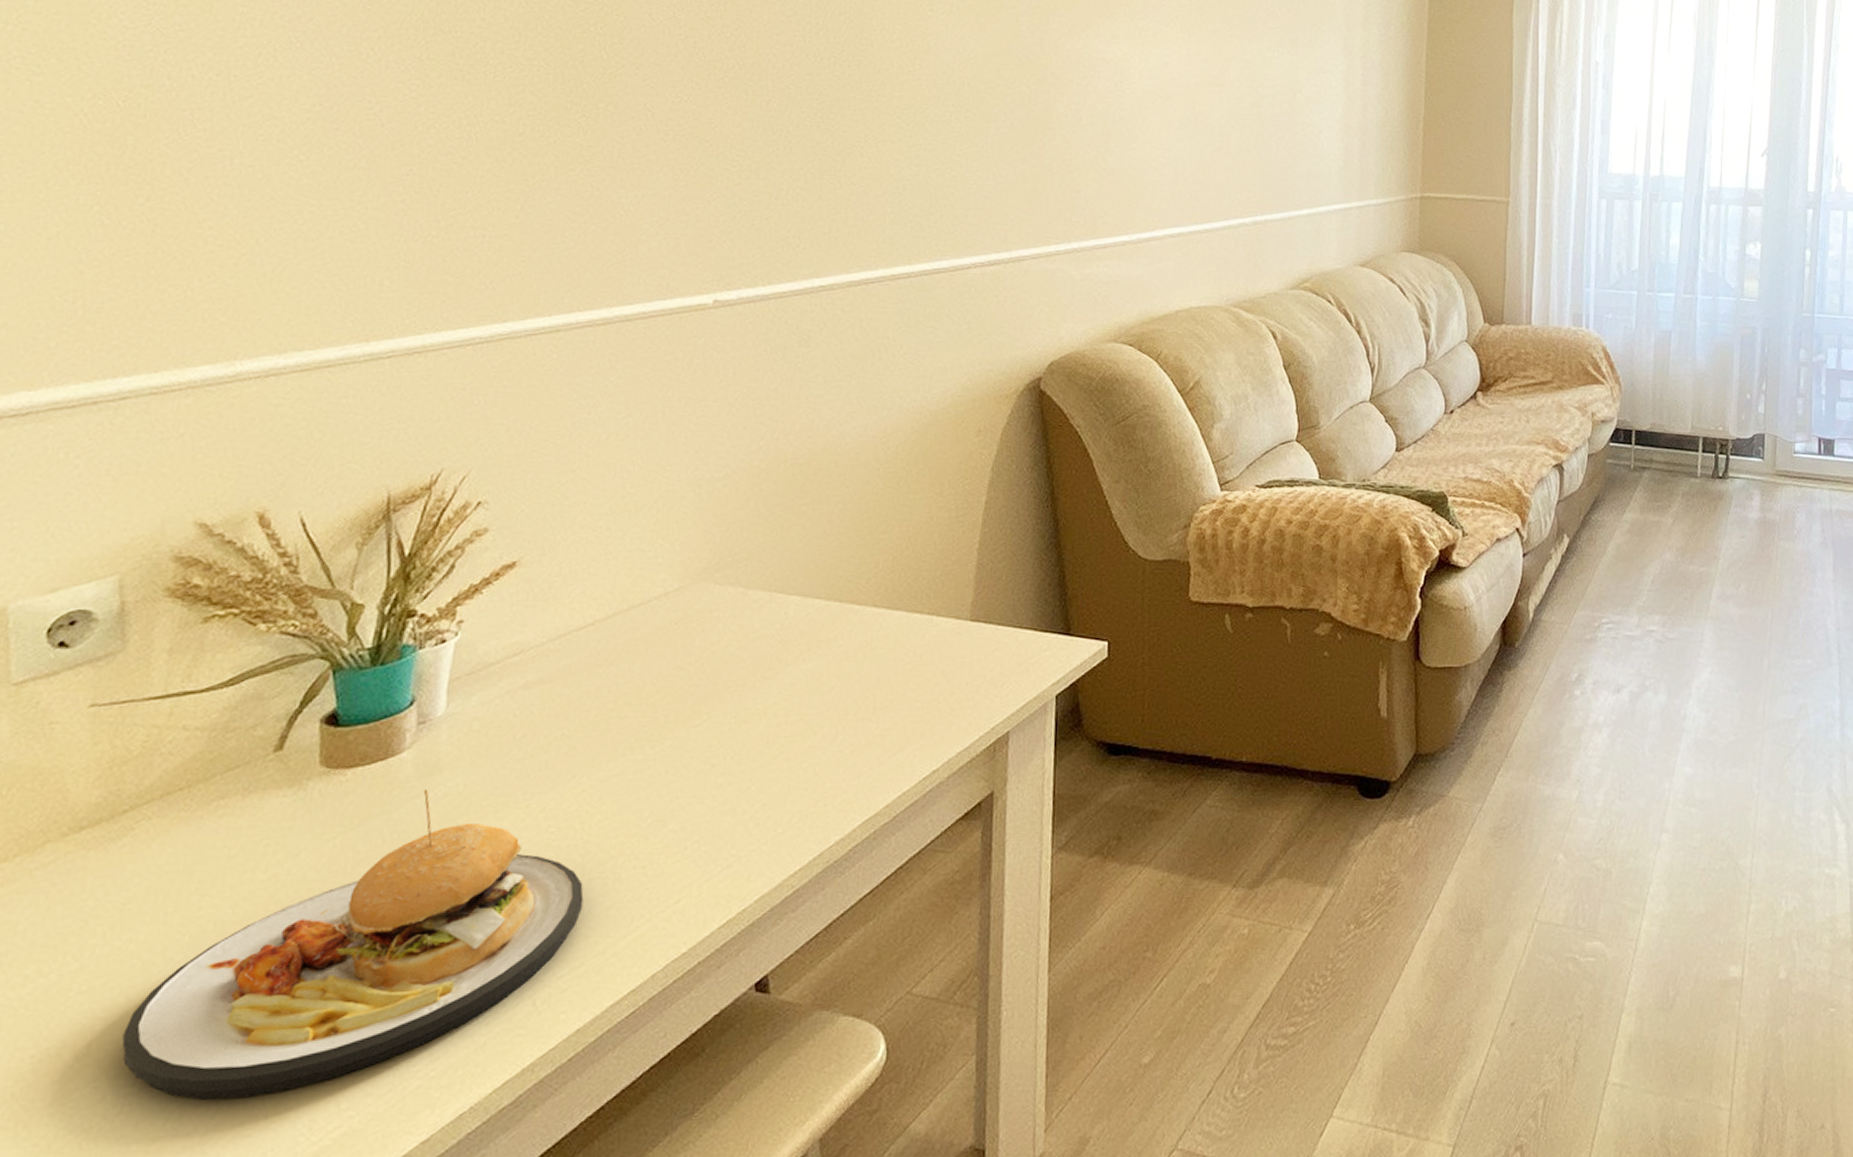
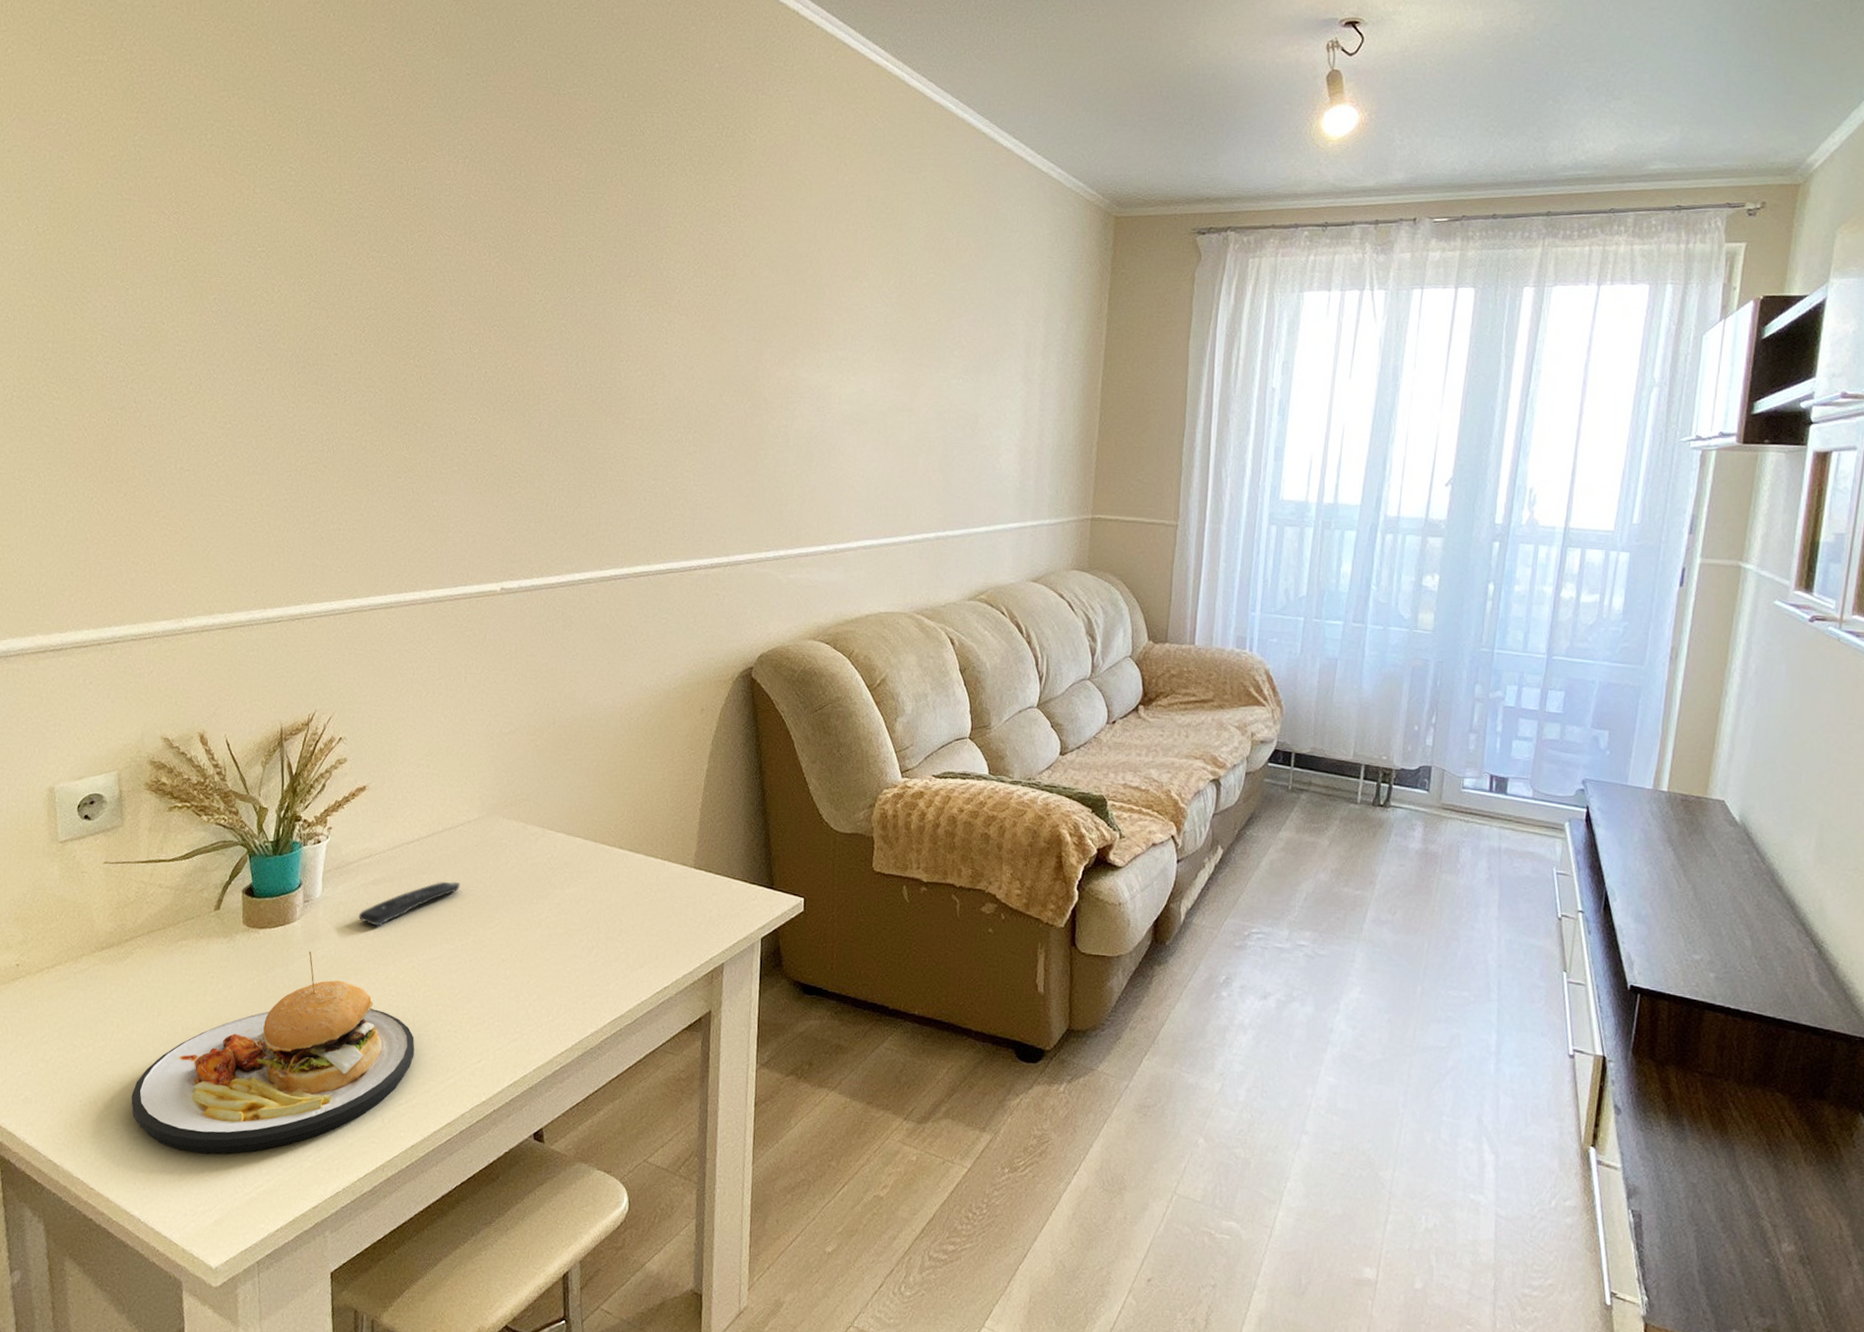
remote control: none [501,673,653,744] -> present [358,881,460,927]

